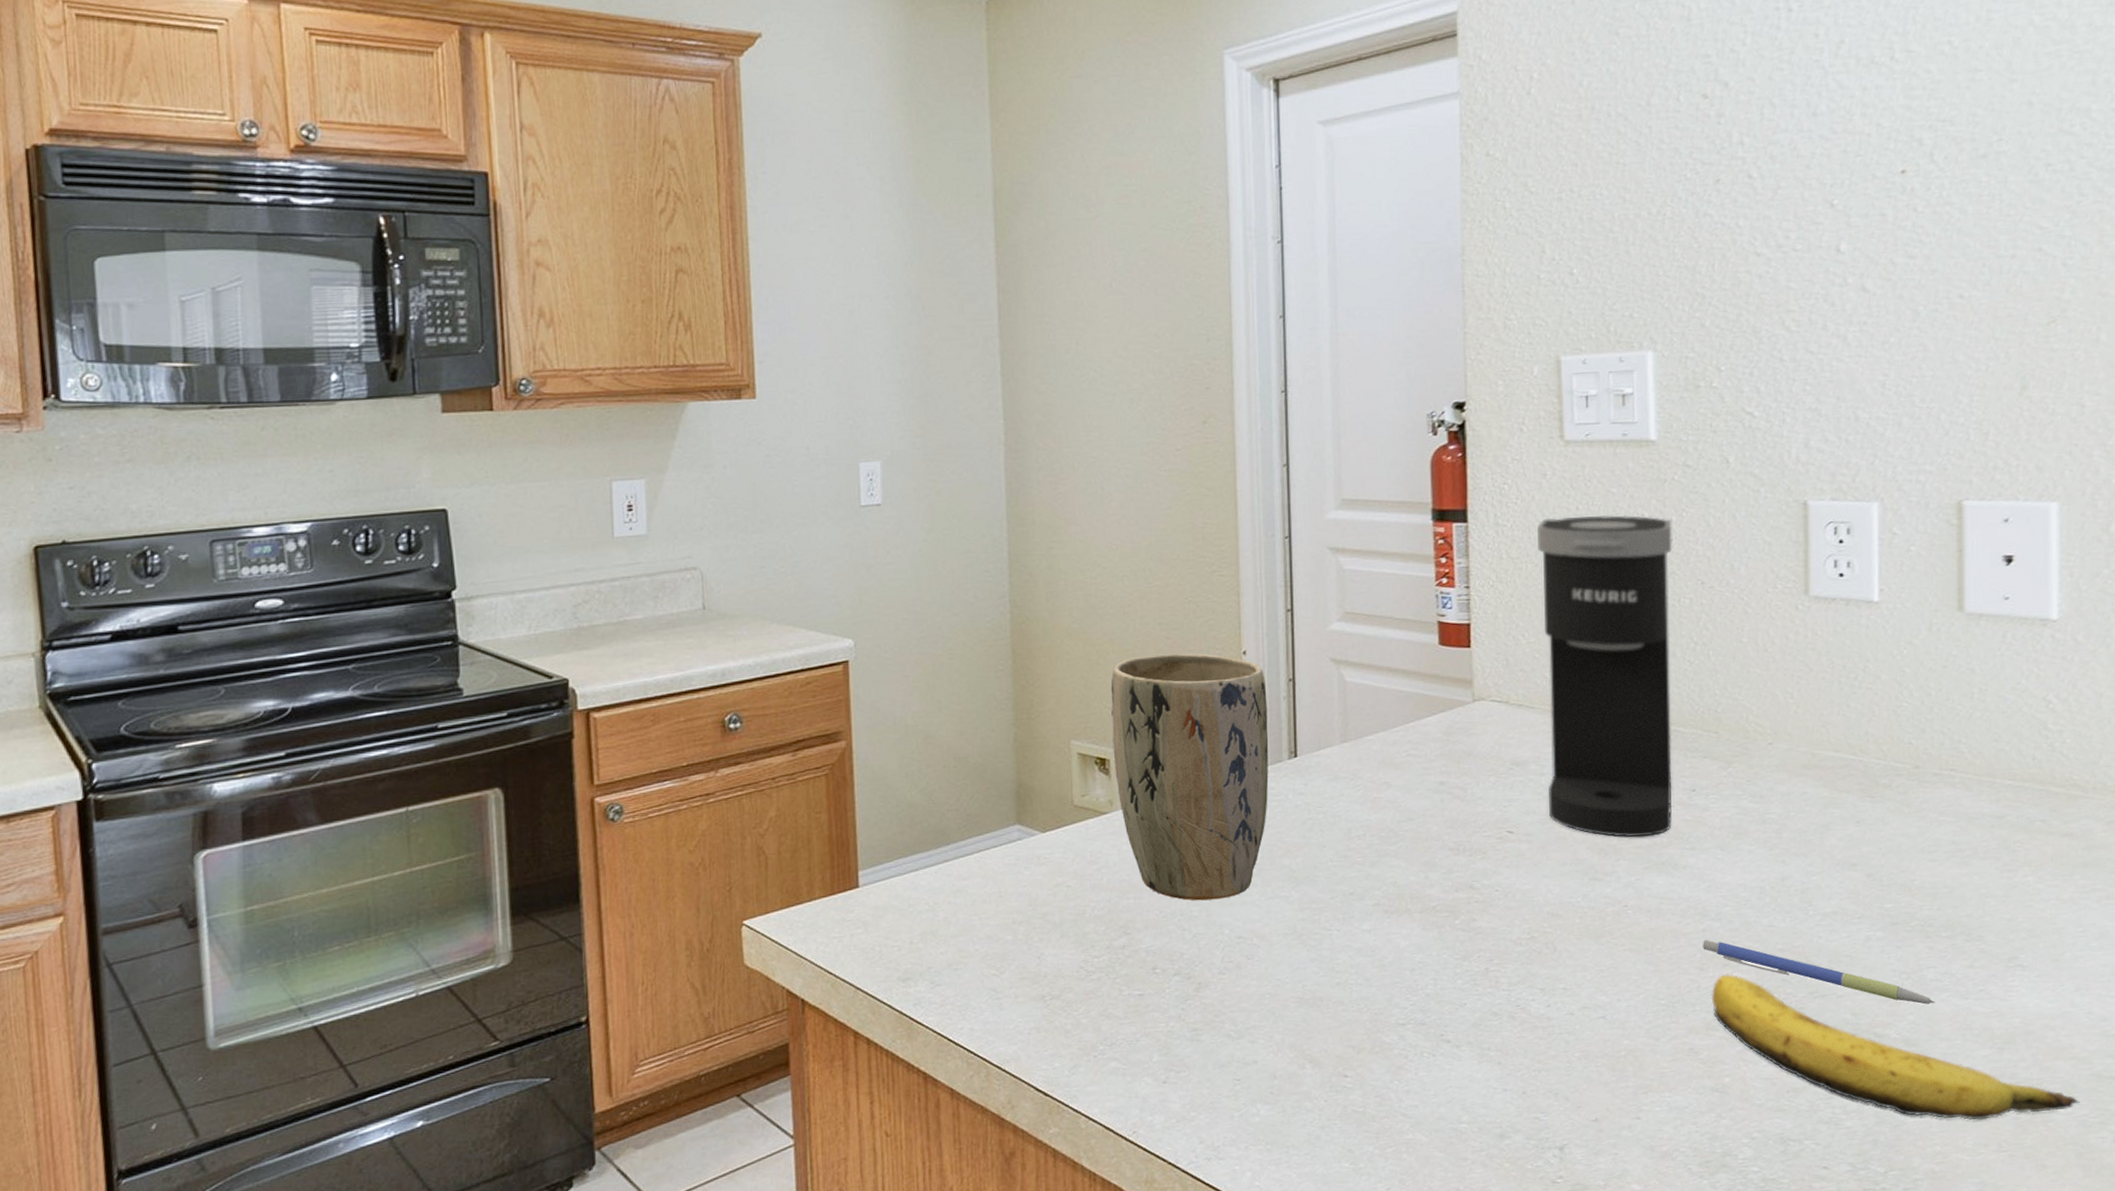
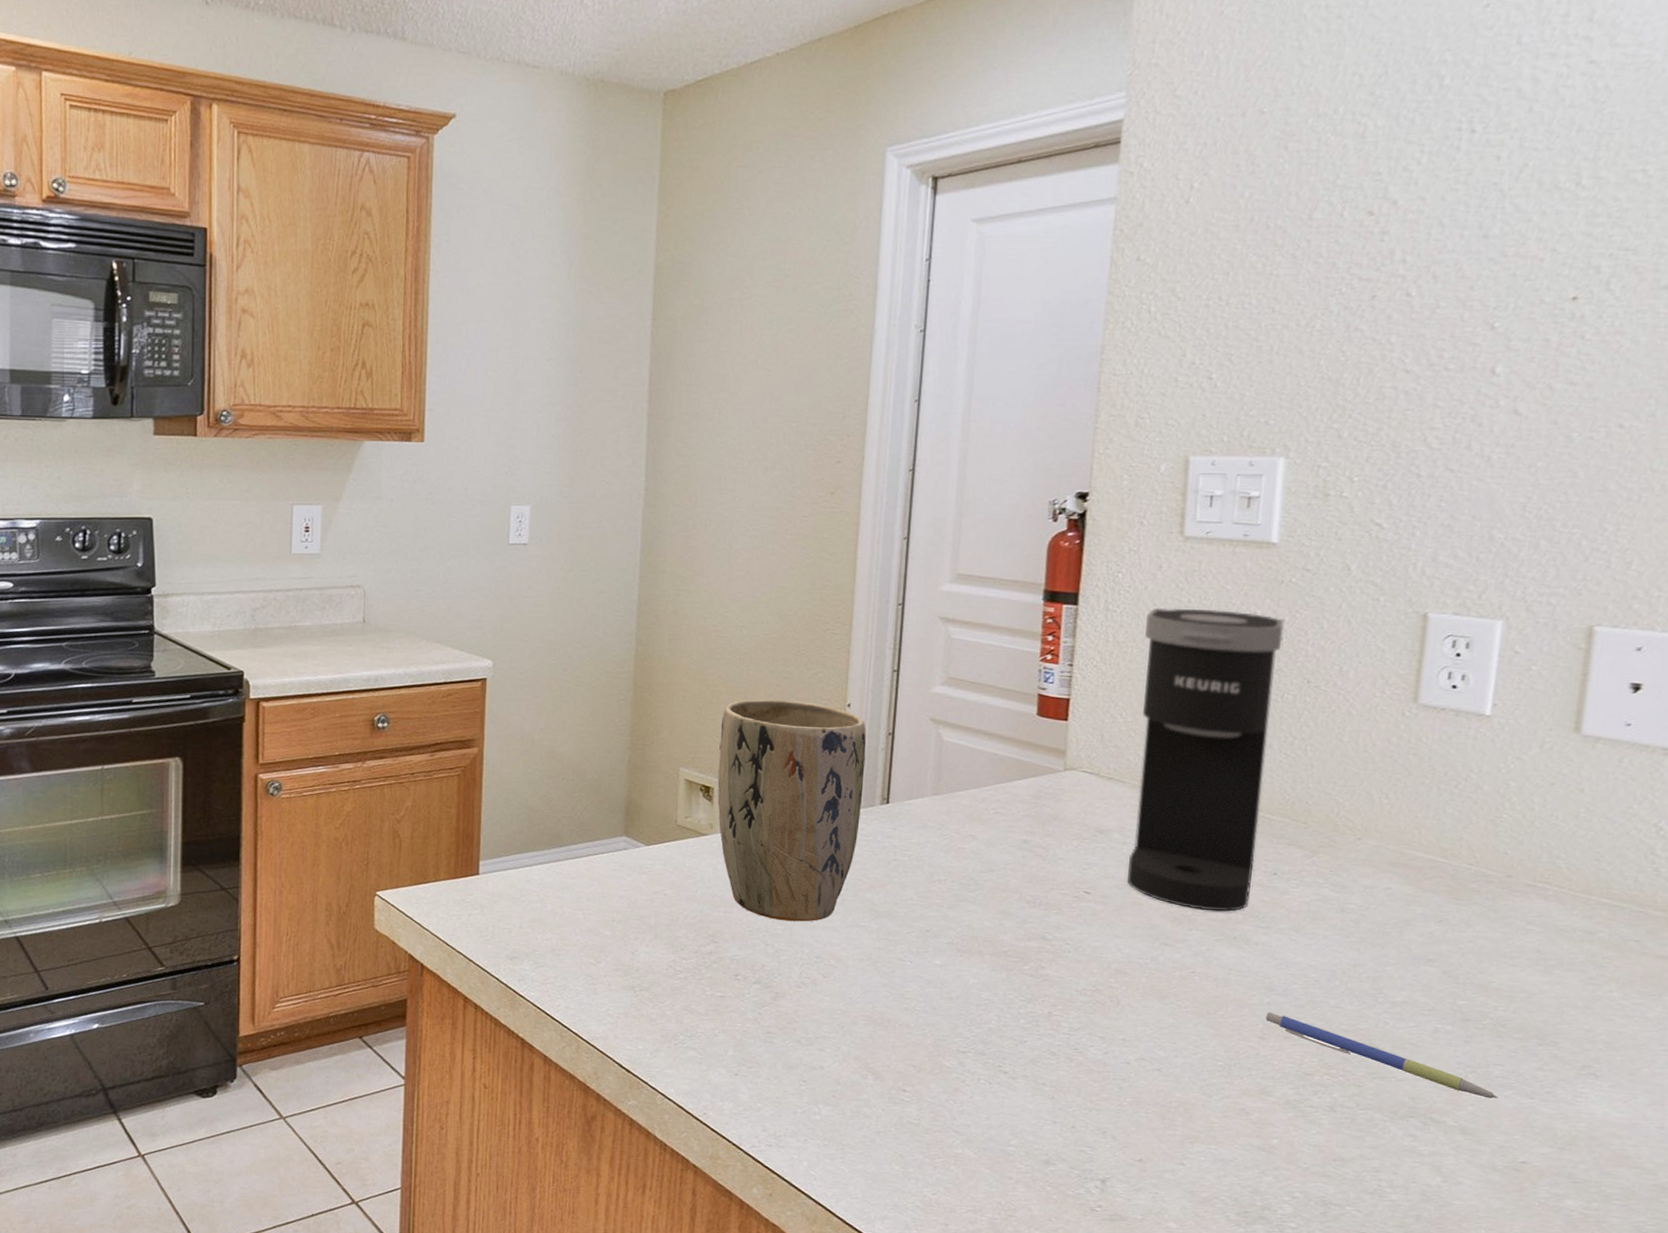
banana: present [1711,974,2080,1120] -> none [1268,1045,1638,1214]

